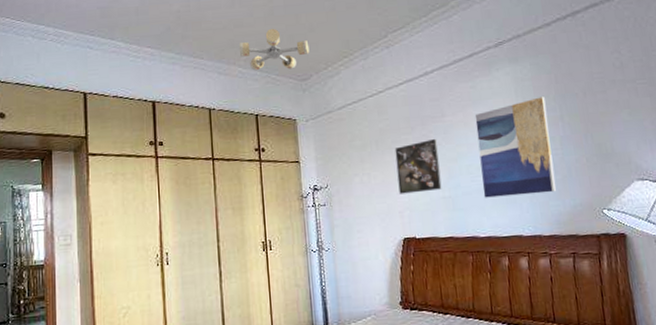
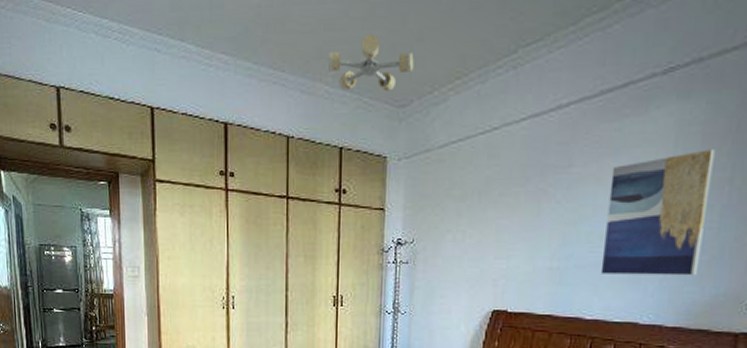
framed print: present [394,139,442,194] -> none [497,195,555,260]

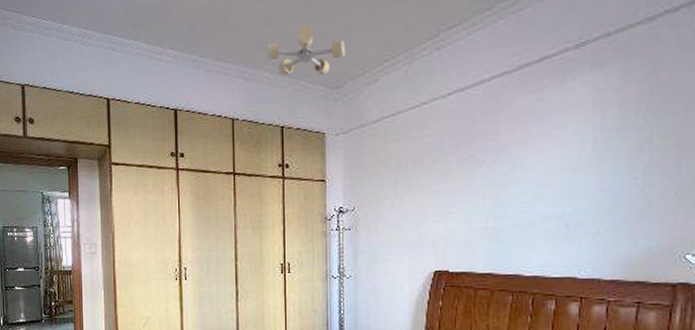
wall art: present [600,149,715,276] -> none [535,113,631,232]

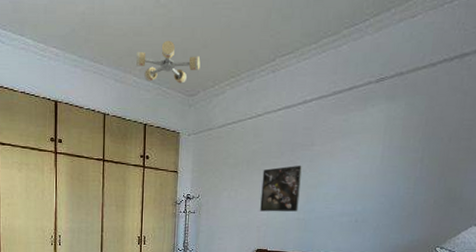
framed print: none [434,161,486,222] -> present [260,166,302,212]

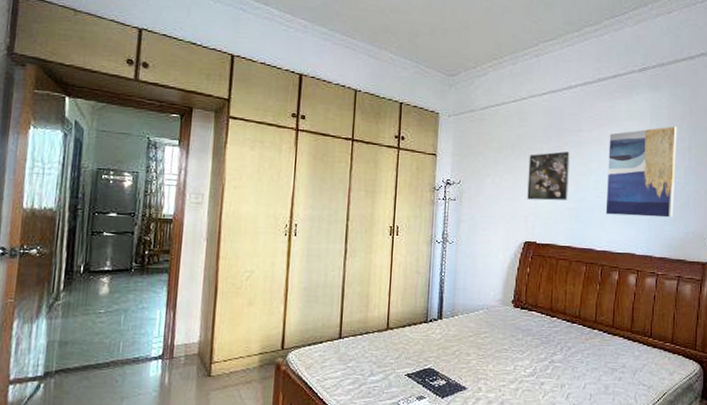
ceiling light: present [136,40,201,84] -> none [393,19,462,63]
wall art: none [333,137,411,227] -> present [605,126,677,218]

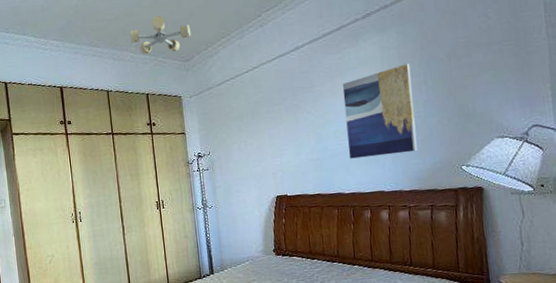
ceiling light: none [393,19,462,63] -> present [130,15,191,55]
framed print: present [527,151,570,201] -> none [268,108,311,158]

